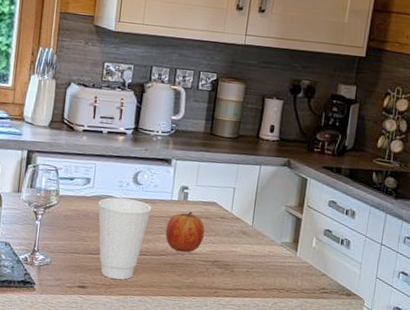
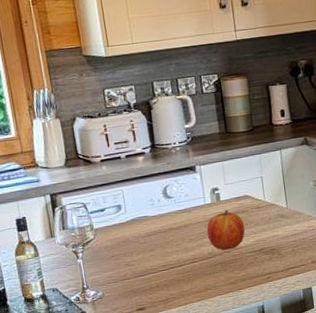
cup: present [98,197,152,280] -> none [134,213,189,294]

